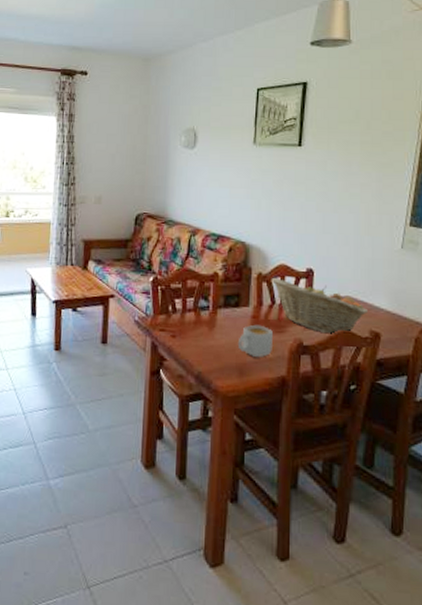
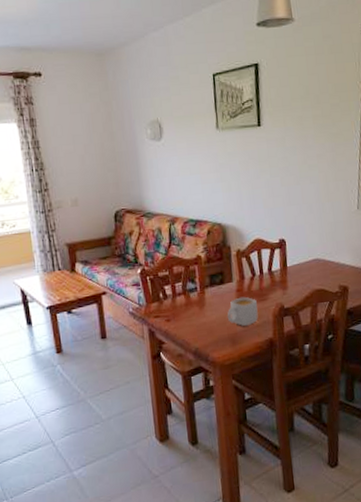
fruit basket: present [271,277,368,335] -> none [249,251,335,295]

